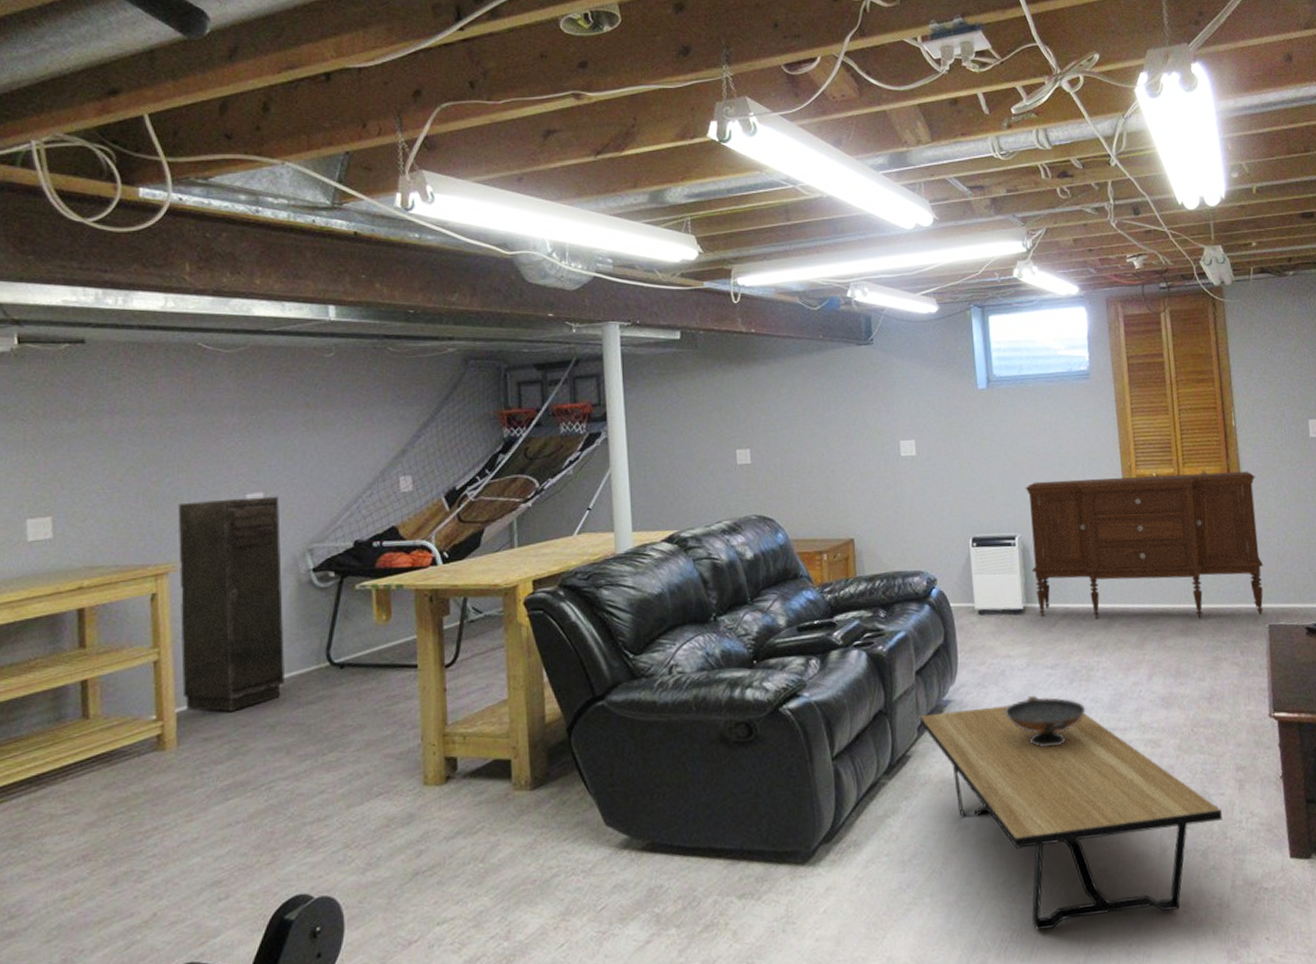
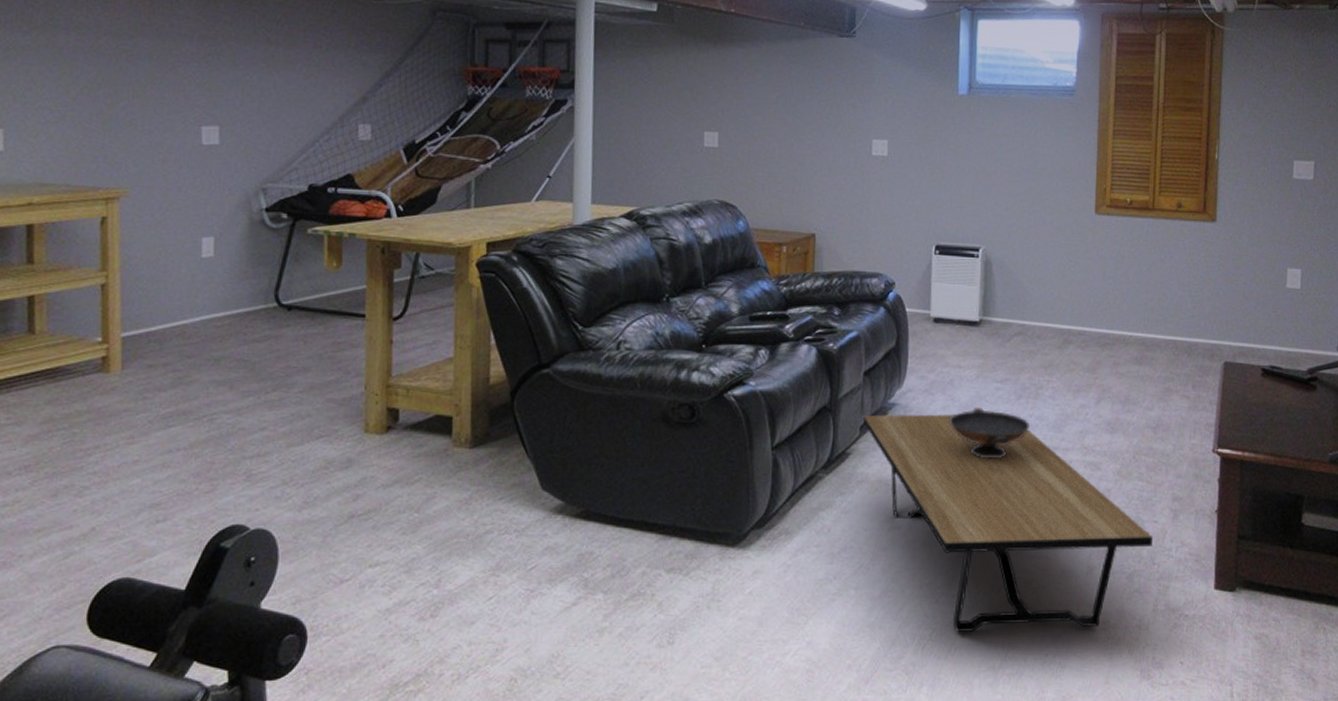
storage cabinet: present [178,496,284,712] -> none [129,128,235,341]
sideboard: present [1025,471,1264,619] -> none [992,195,1231,351]

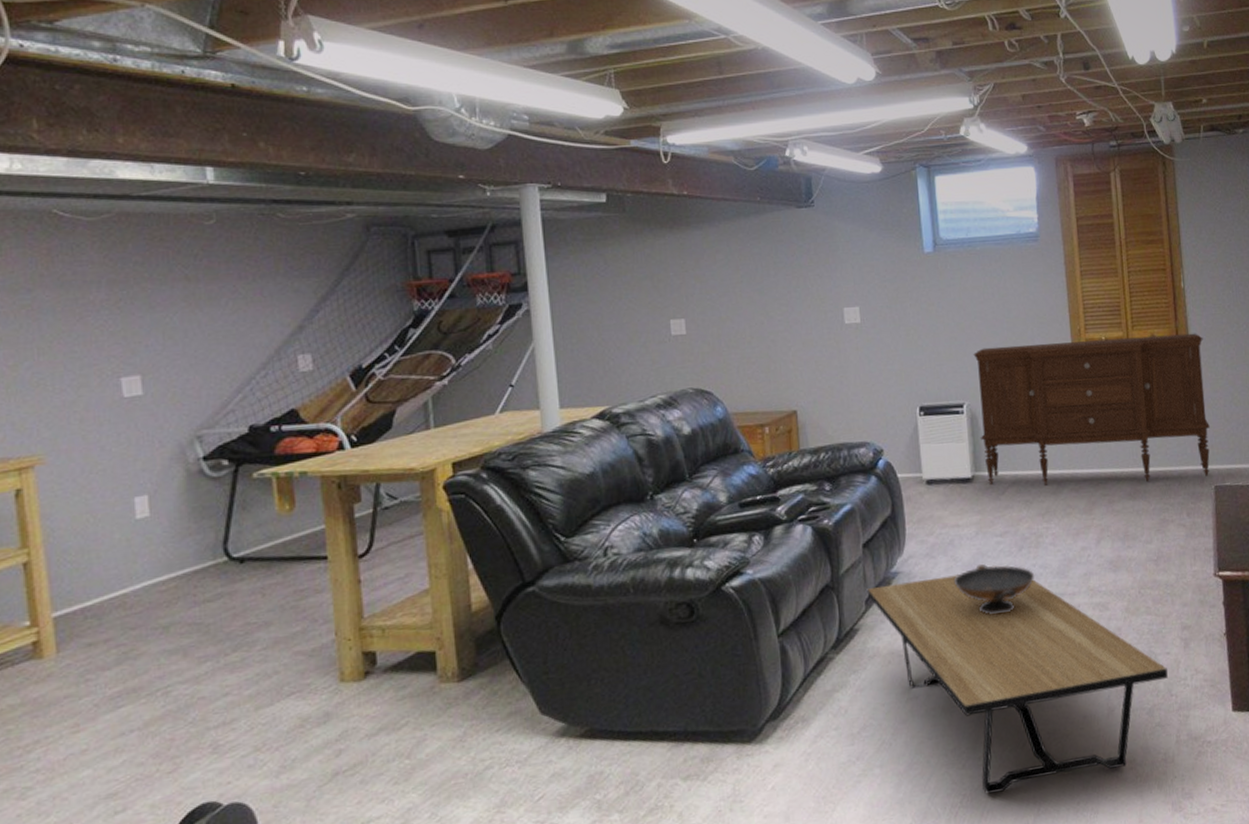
sideboard: none [992,195,1231,351] -> present [973,333,1210,486]

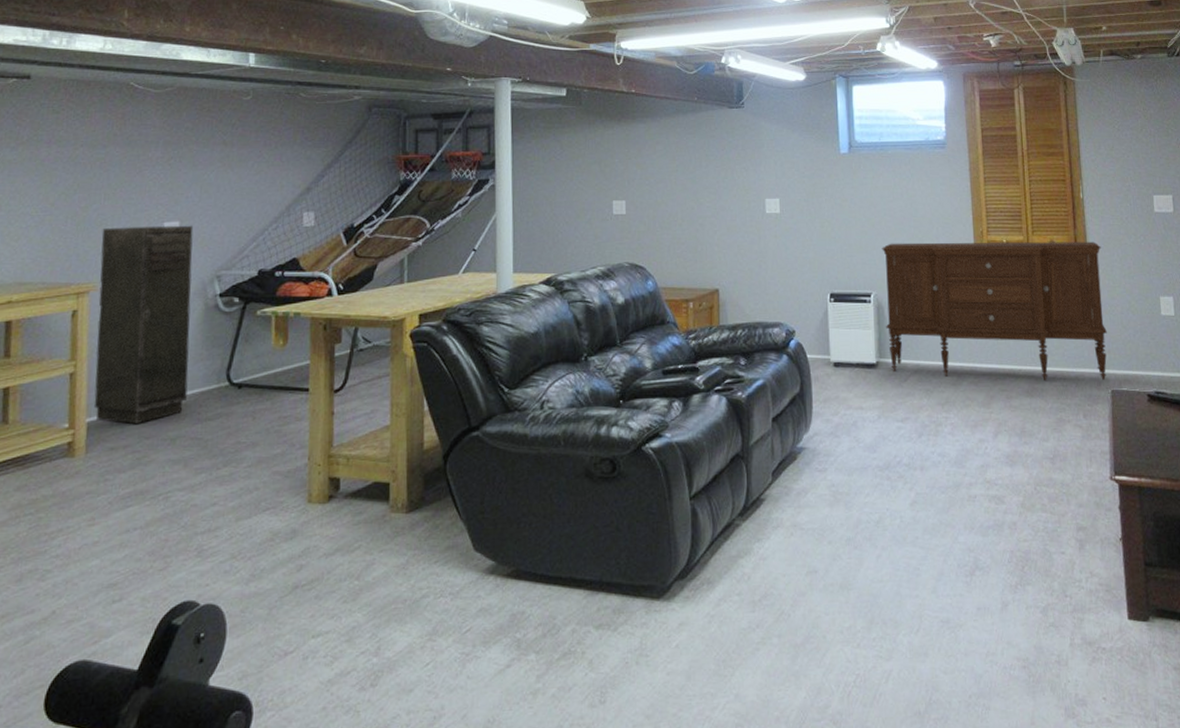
storage cabinet: none [40,379,177,615] -> present [94,225,194,424]
coffee table: present [868,575,1168,794] -> none [775,455,1062,677]
decorative bowl: present [953,563,1035,615] -> none [855,446,934,498]

